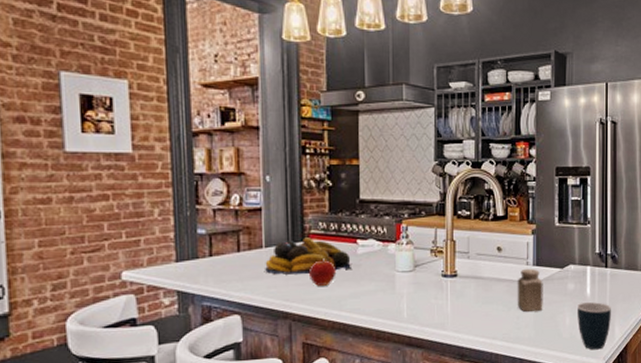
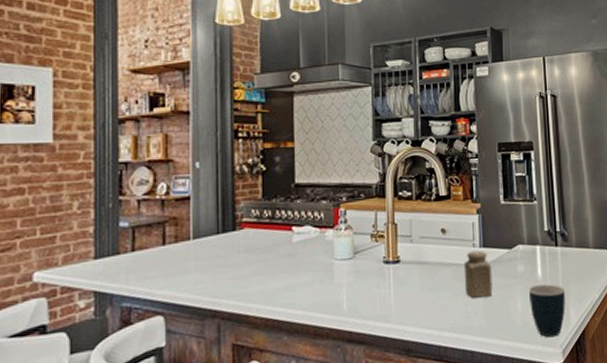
fruit bowl: present [265,237,351,275] -> none [192,226,286,269]
apple: present [310,257,337,286] -> none [241,247,270,279]

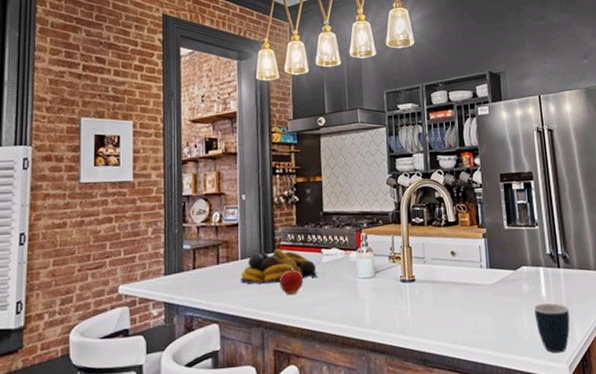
fruit bowl: none [192,226,286,269] -> present [241,249,317,285]
apple: none [241,247,270,279] -> present [280,267,304,294]
salt shaker: present [463,250,493,298] -> none [472,271,500,315]

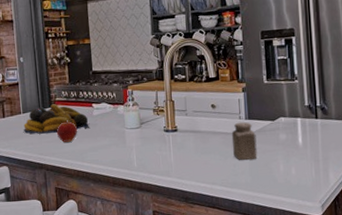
salt shaker: none [472,271,500,315] -> present [231,122,257,160]
mug: present [534,303,570,353] -> none [290,150,325,194]

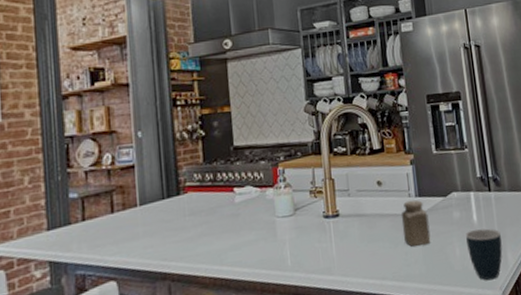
fruit bowl: present [23,104,89,134] -> none [140,191,230,234]
apple: present [57,119,78,142] -> none [187,210,215,241]
mug: none [290,150,325,194] -> present [466,228,503,281]

